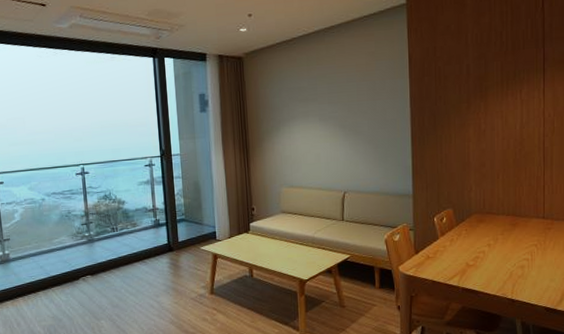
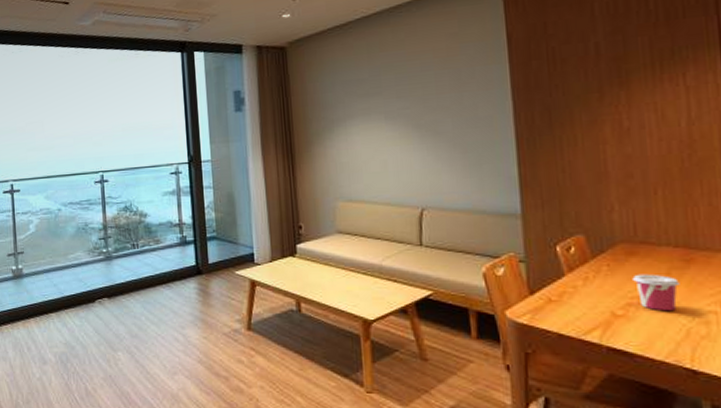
cup: none [480,235,508,261] -> present [632,273,680,312]

